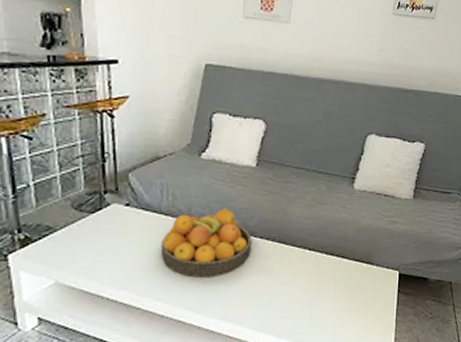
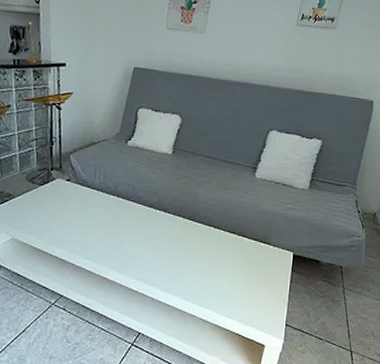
fruit bowl: present [160,206,253,278] -> none [92,185,167,244]

